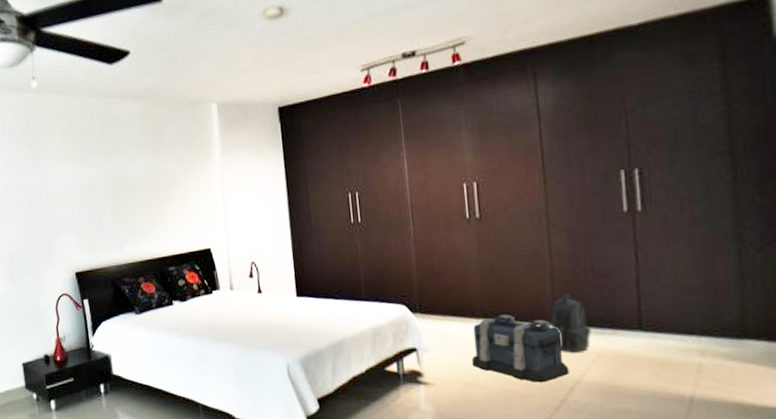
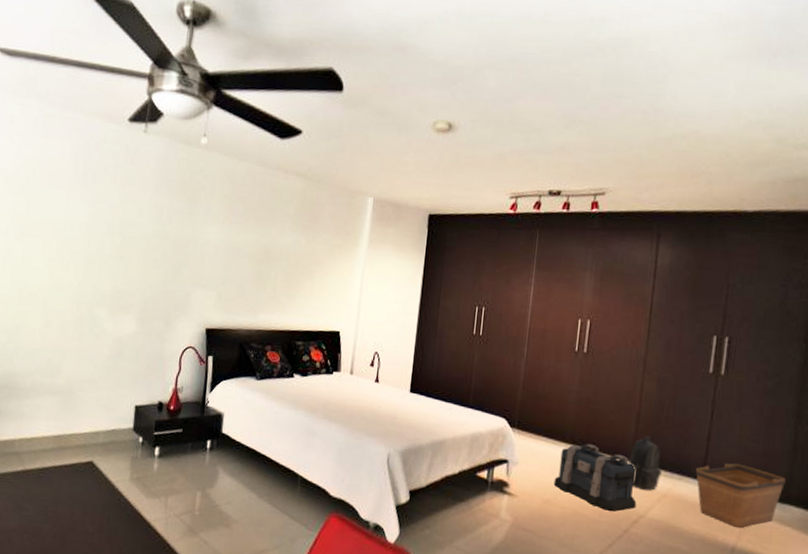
bicycle basket: none [630,304,738,376] -> present [696,463,786,529]

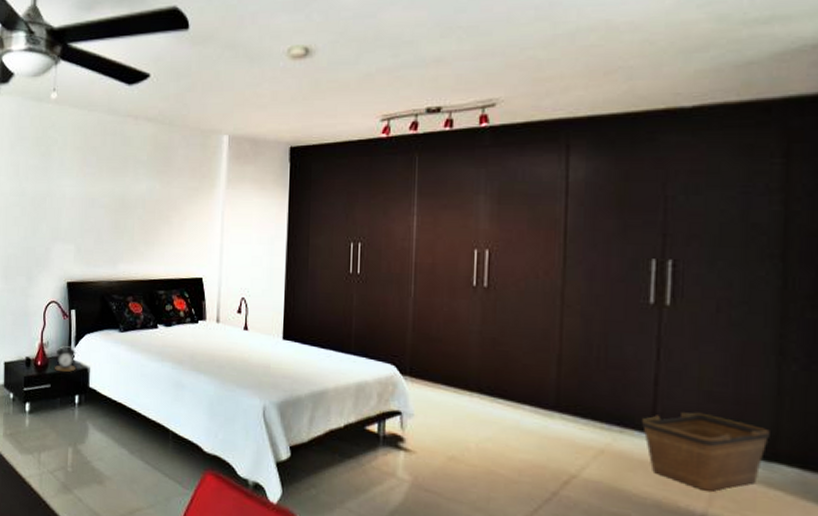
alarm clock: none [188,391,211,418] -> present [55,346,77,373]
storage crate: present [554,444,637,512] -> none [459,392,566,471]
backpack: present [629,436,662,490] -> none [552,381,596,445]

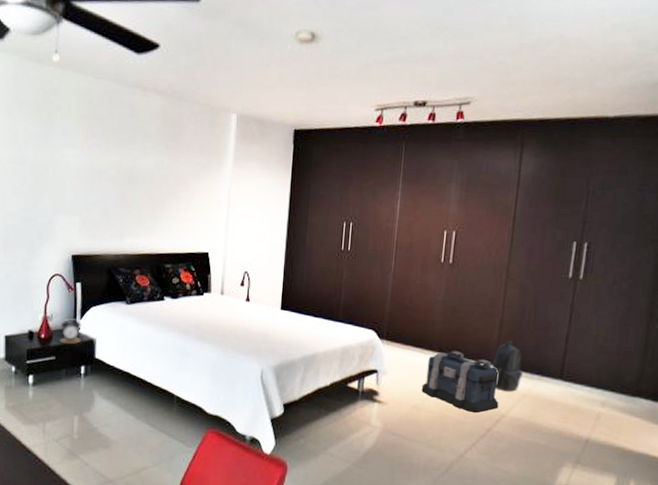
storage crate: none [459,392,566,471] -> present [421,351,499,413]
backpack: none [552,381,596,445] -> present [492,341,523,391]
bicycle basket: present [642,412,770,493] -> none [554,362,637,422]

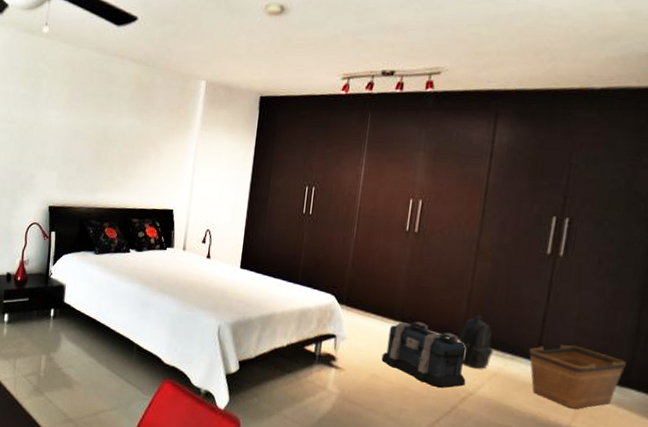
alarm clock: present [60,318,82,345] -> none [33,264,54,288]
bicycle basket: none [554,362,637,422] -> present [529,345,626,410]

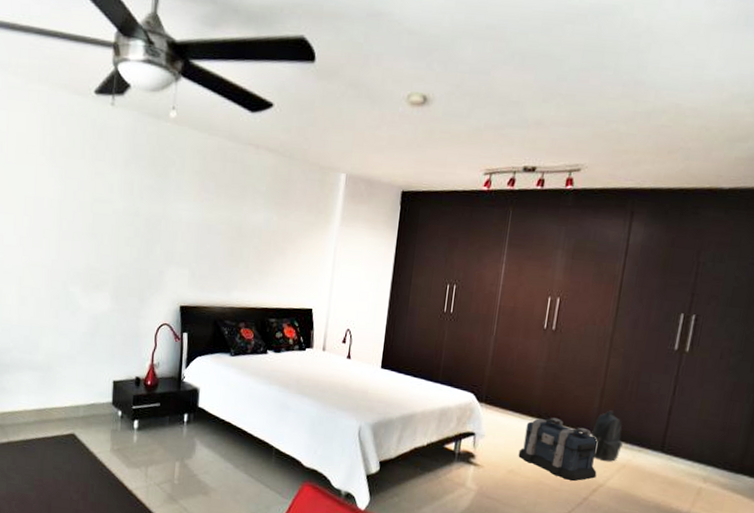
bicycle basket: present [529,345,626,410] -> none [655,436,741,497]

